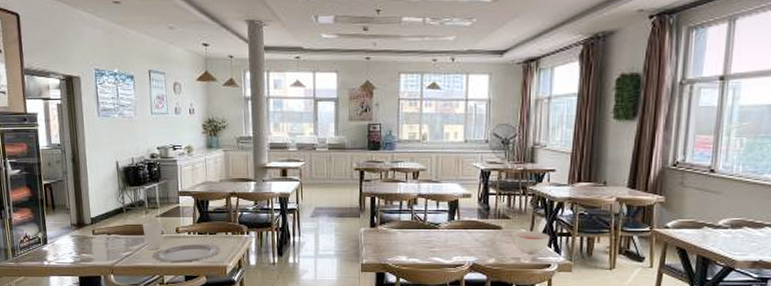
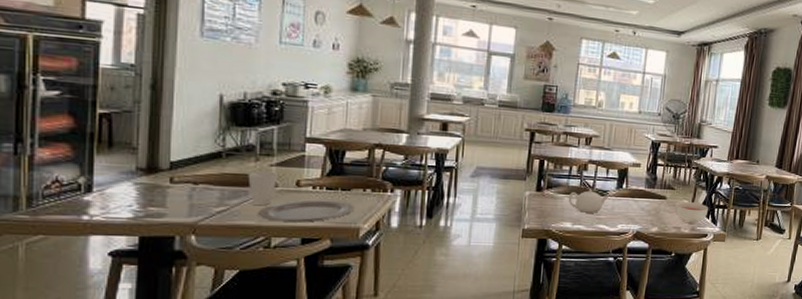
teapot: none [401,223,441,246] -> present [568,189,609,213]

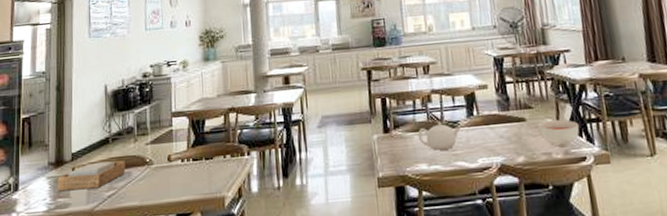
napkin holder: none [149,175,242,202] -> present [57,161,126,192]
cup: present [248,172,279,206] -> none [129,151,154,186]
plate: present [258,199,354,222] -> none [140,170,218,200]

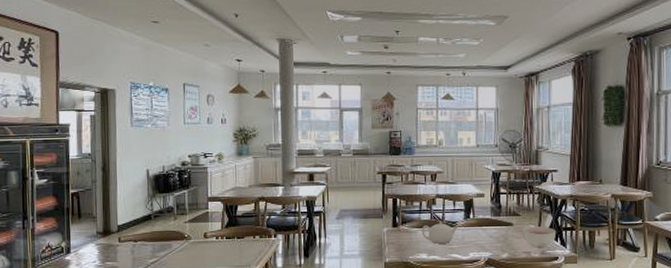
napkin holder: present [57,161,126,192] -> none [105,234,167,256]

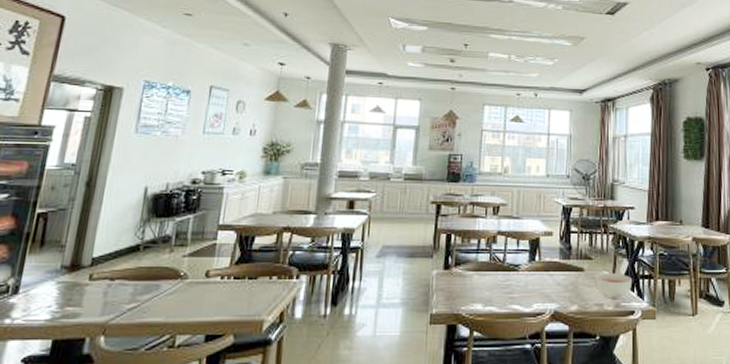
teapot: present [421,222,458,244] -> none [477,264,521,292]

